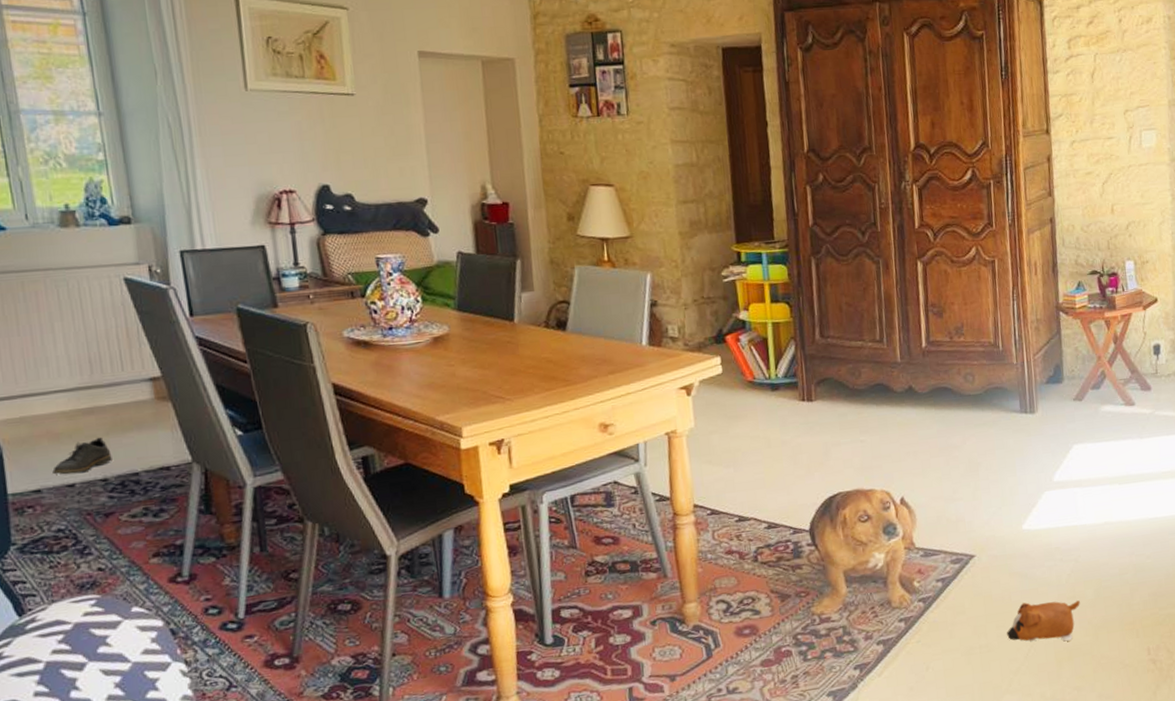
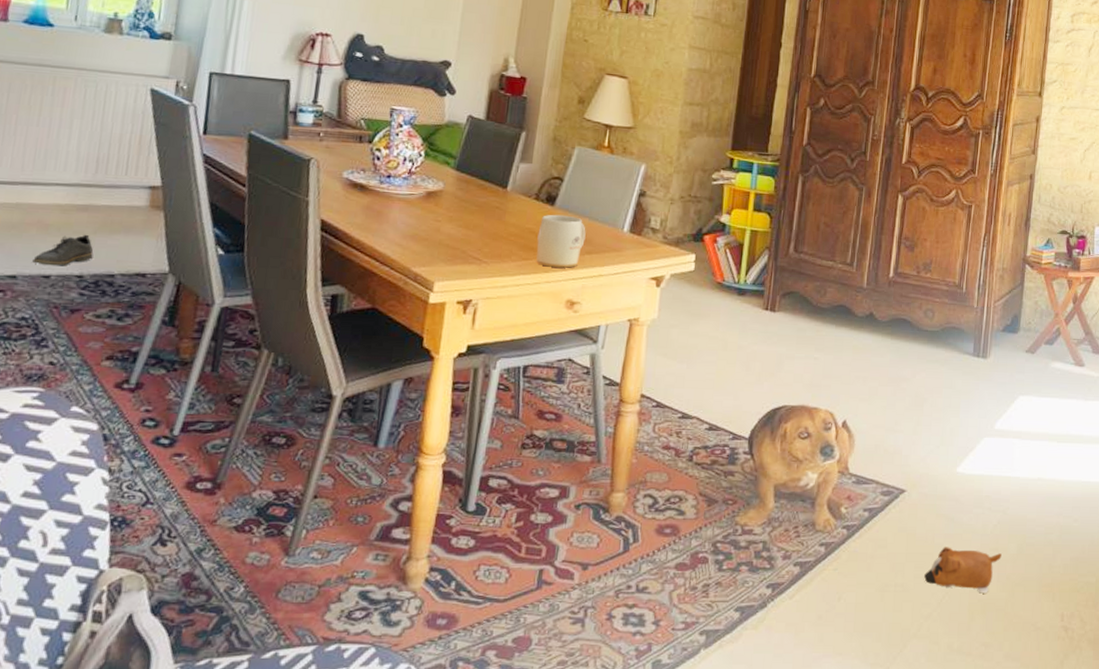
mug: none [555,338,605,394] -> present [536,214,586,268]

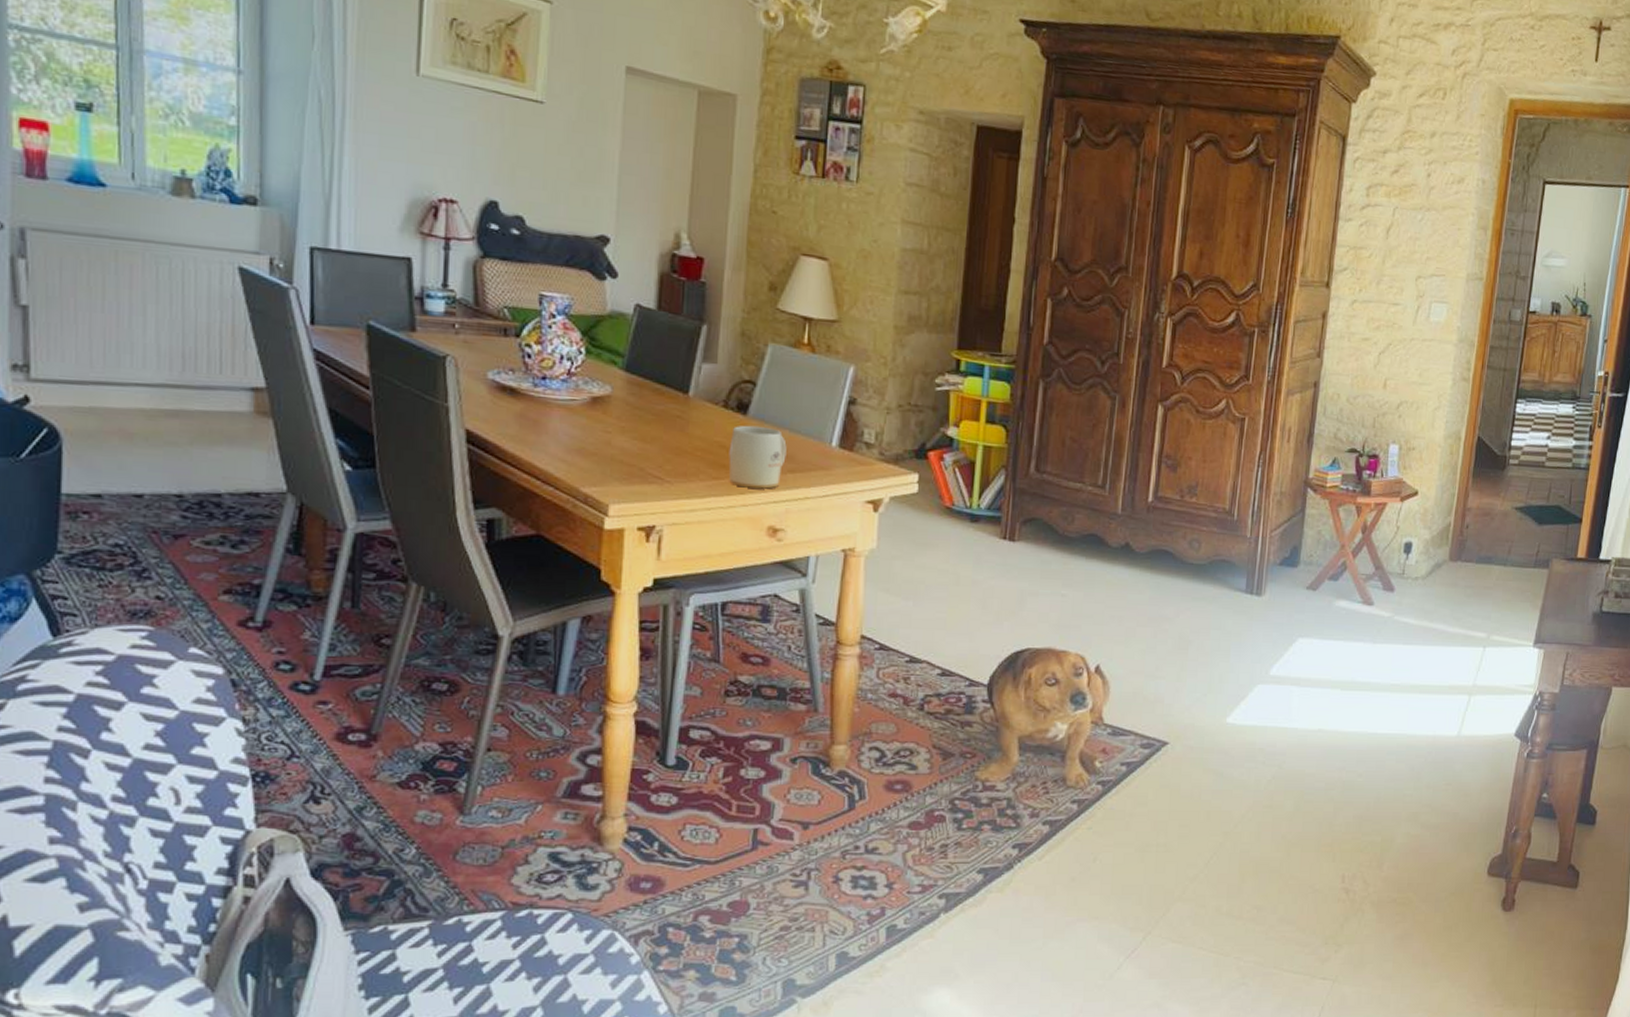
shoe: present [32,234,94,266] -> none [119,445,193,484]
dog toy: present [924,547,1002,594] -> none [1189,804,1276,854]

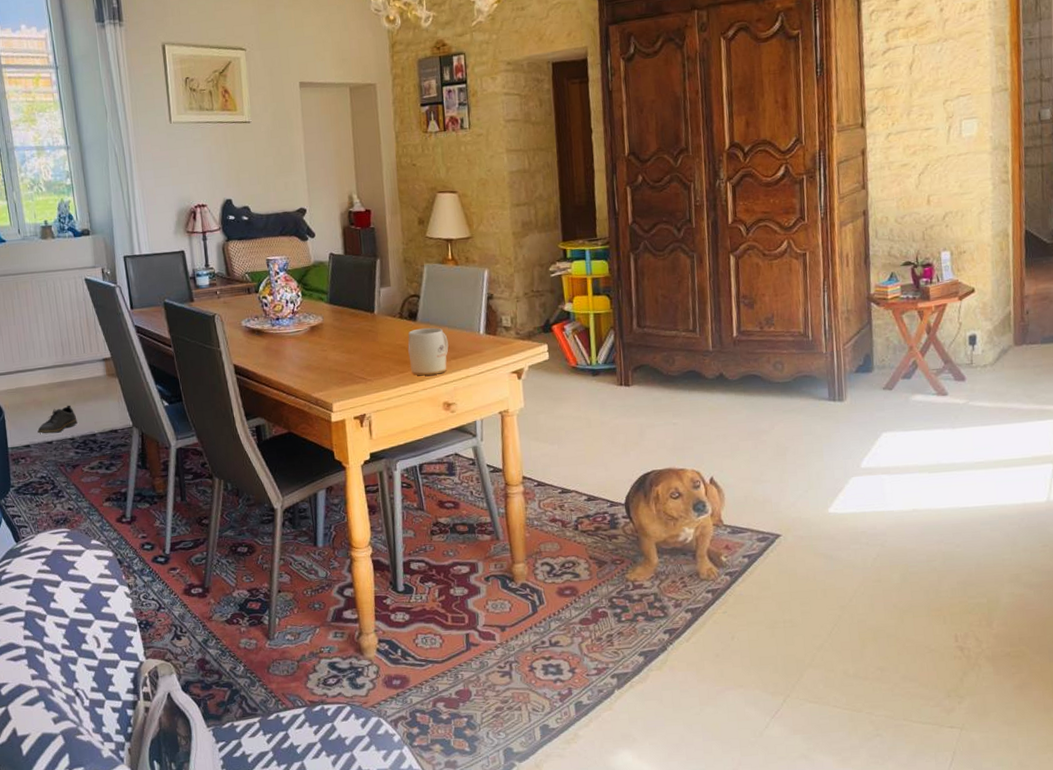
shoe: none [119,445,193,484] -> present [37,405,78,434]

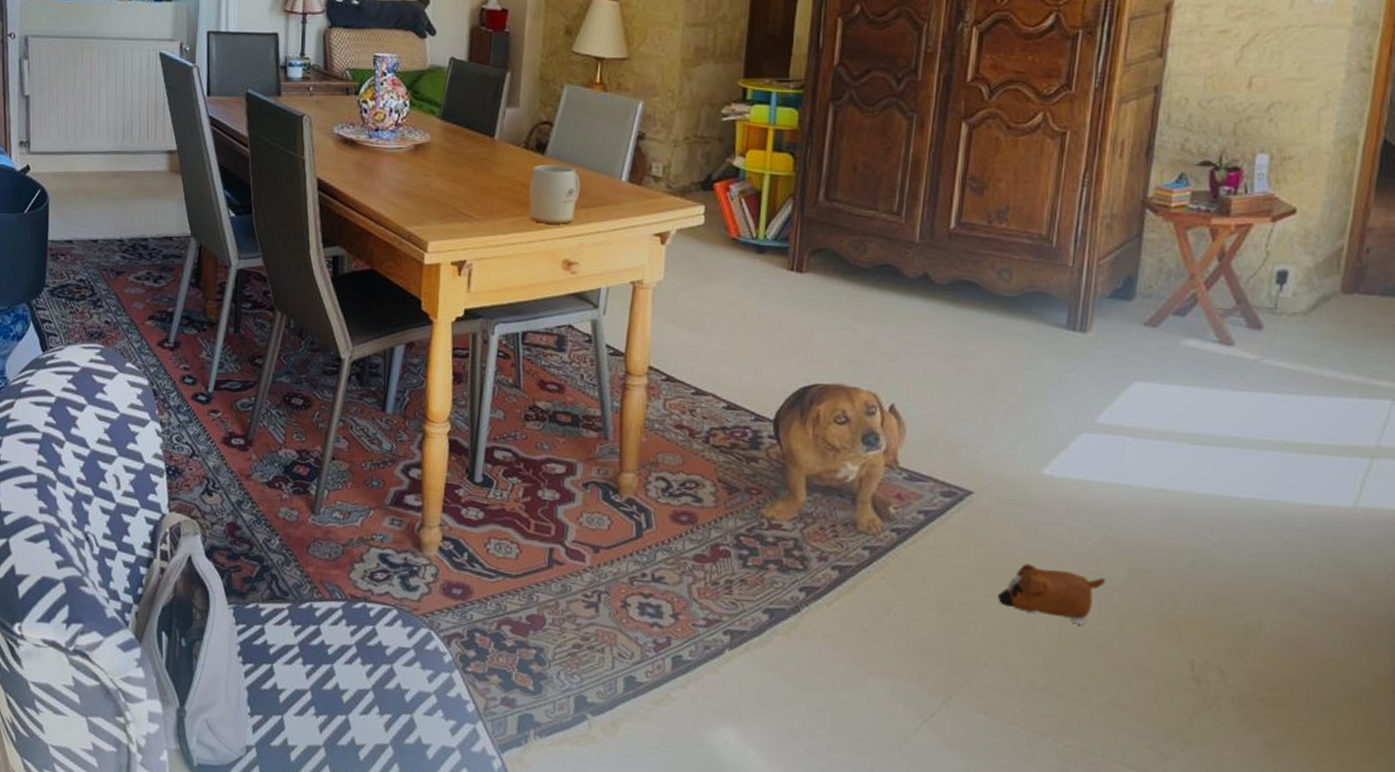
shoe: present [37,405,78,434] -> none [83,200,129,231]
dog toy: none [811,582,886,623] -> present [998,564,1105,625]

